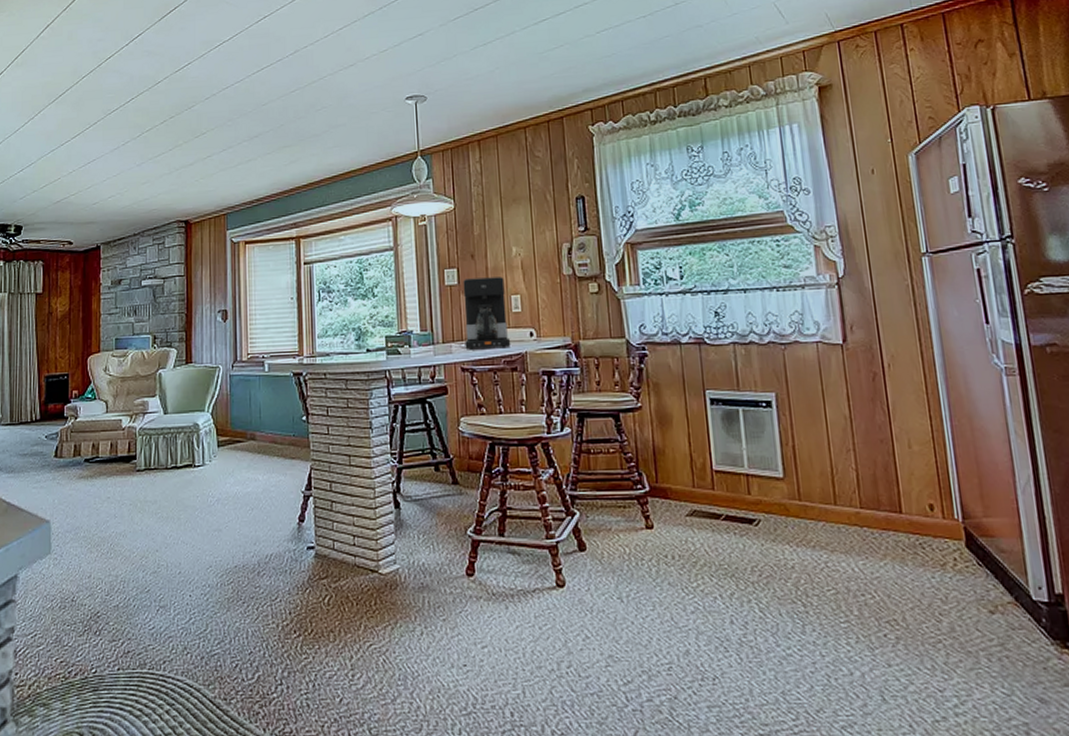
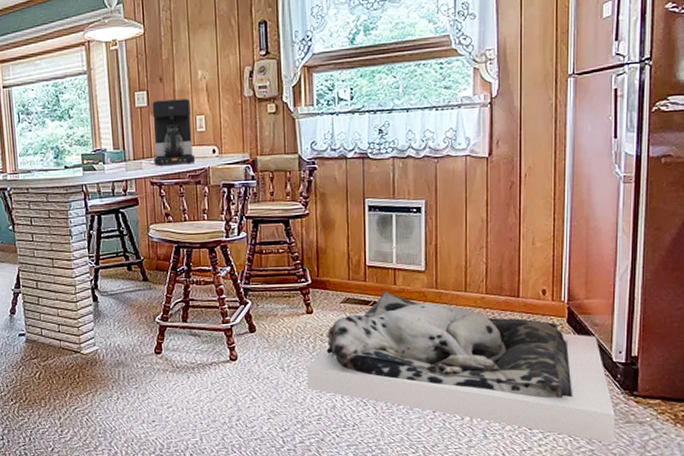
dog bed: none [650,502,1056,715] -> present [307,291,616,443]

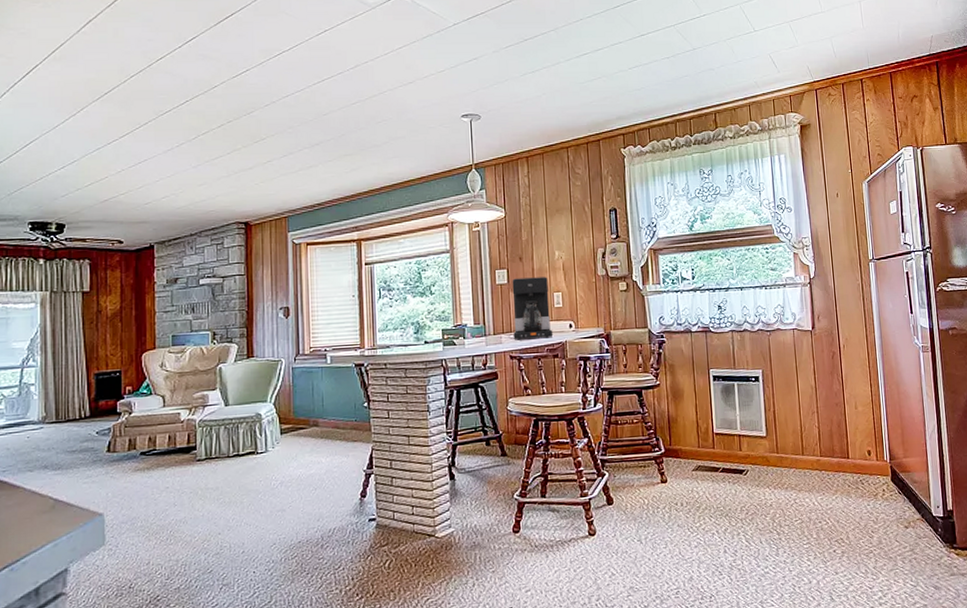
dog bed: present [307,291,616,443] -> none [663,457,944,597]

